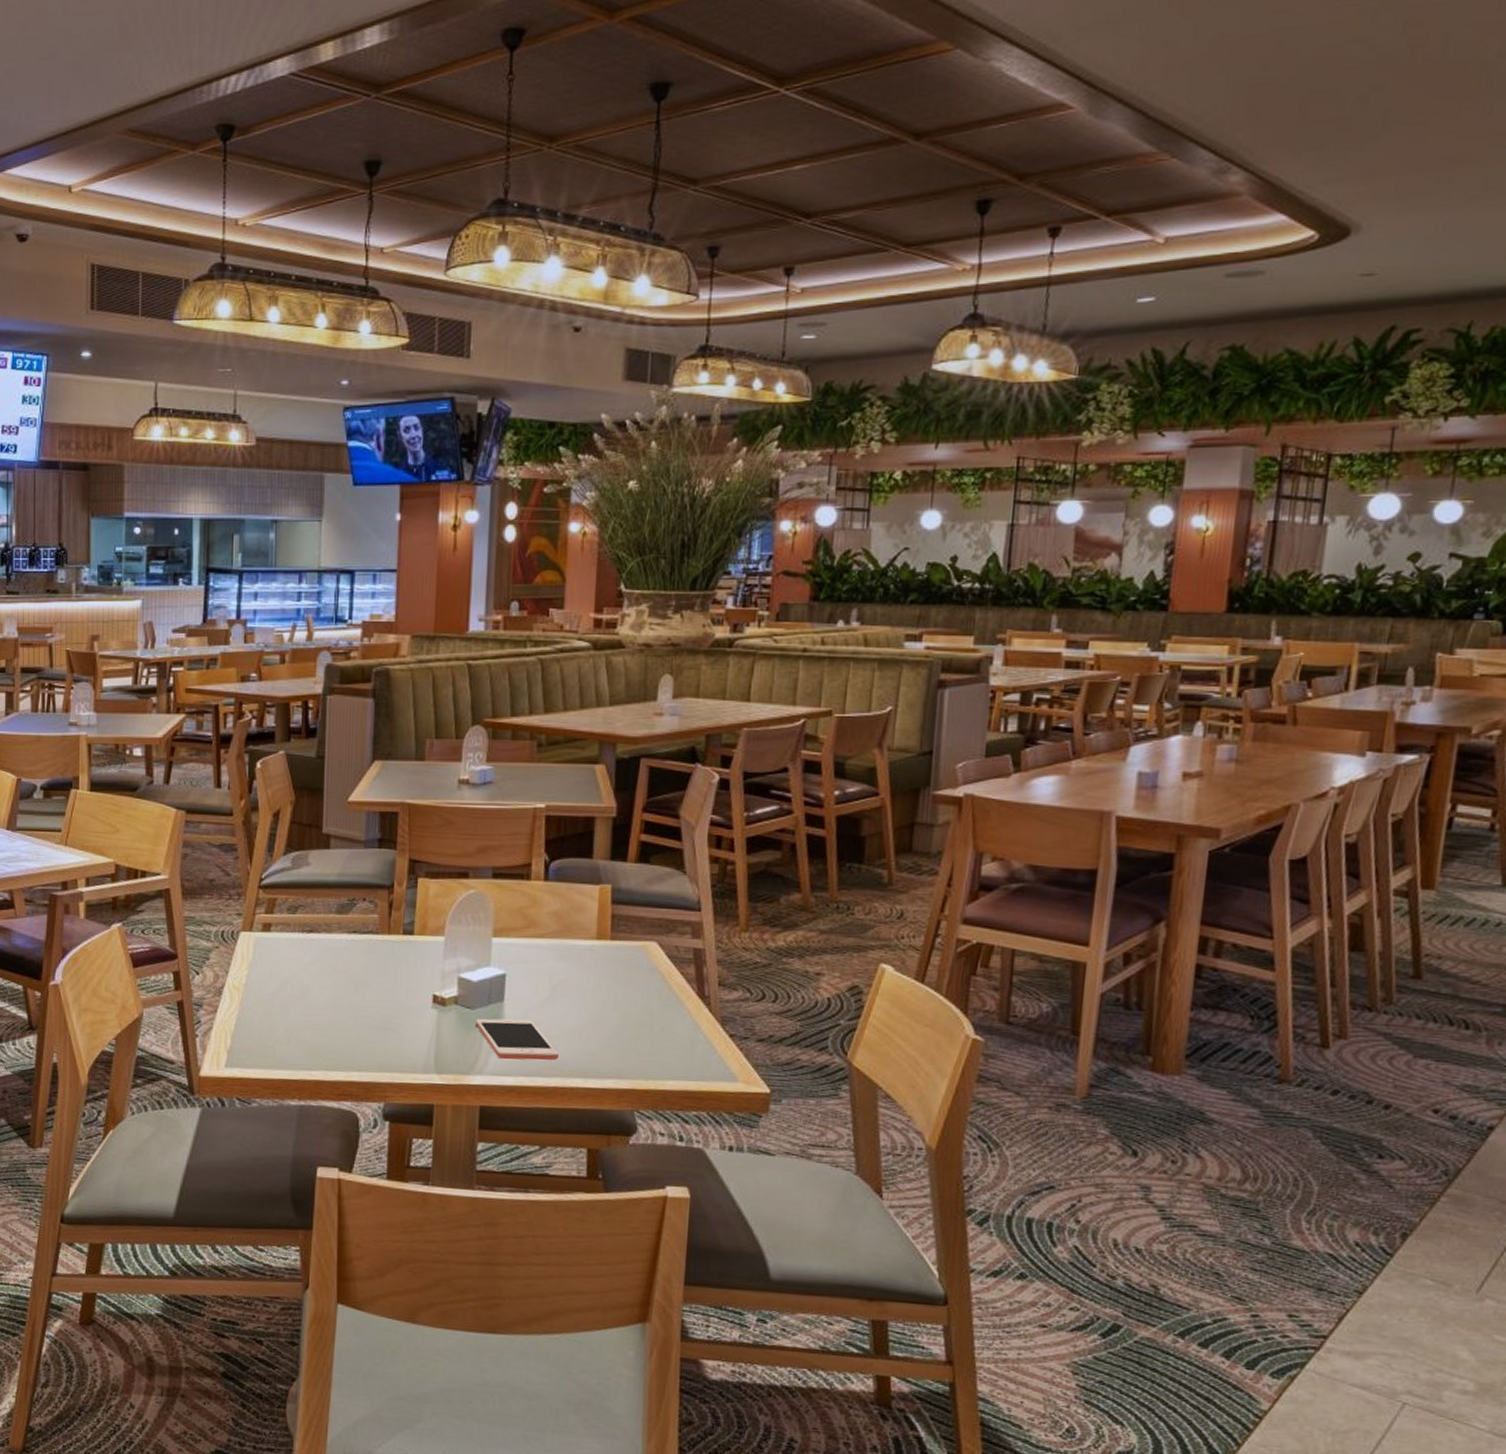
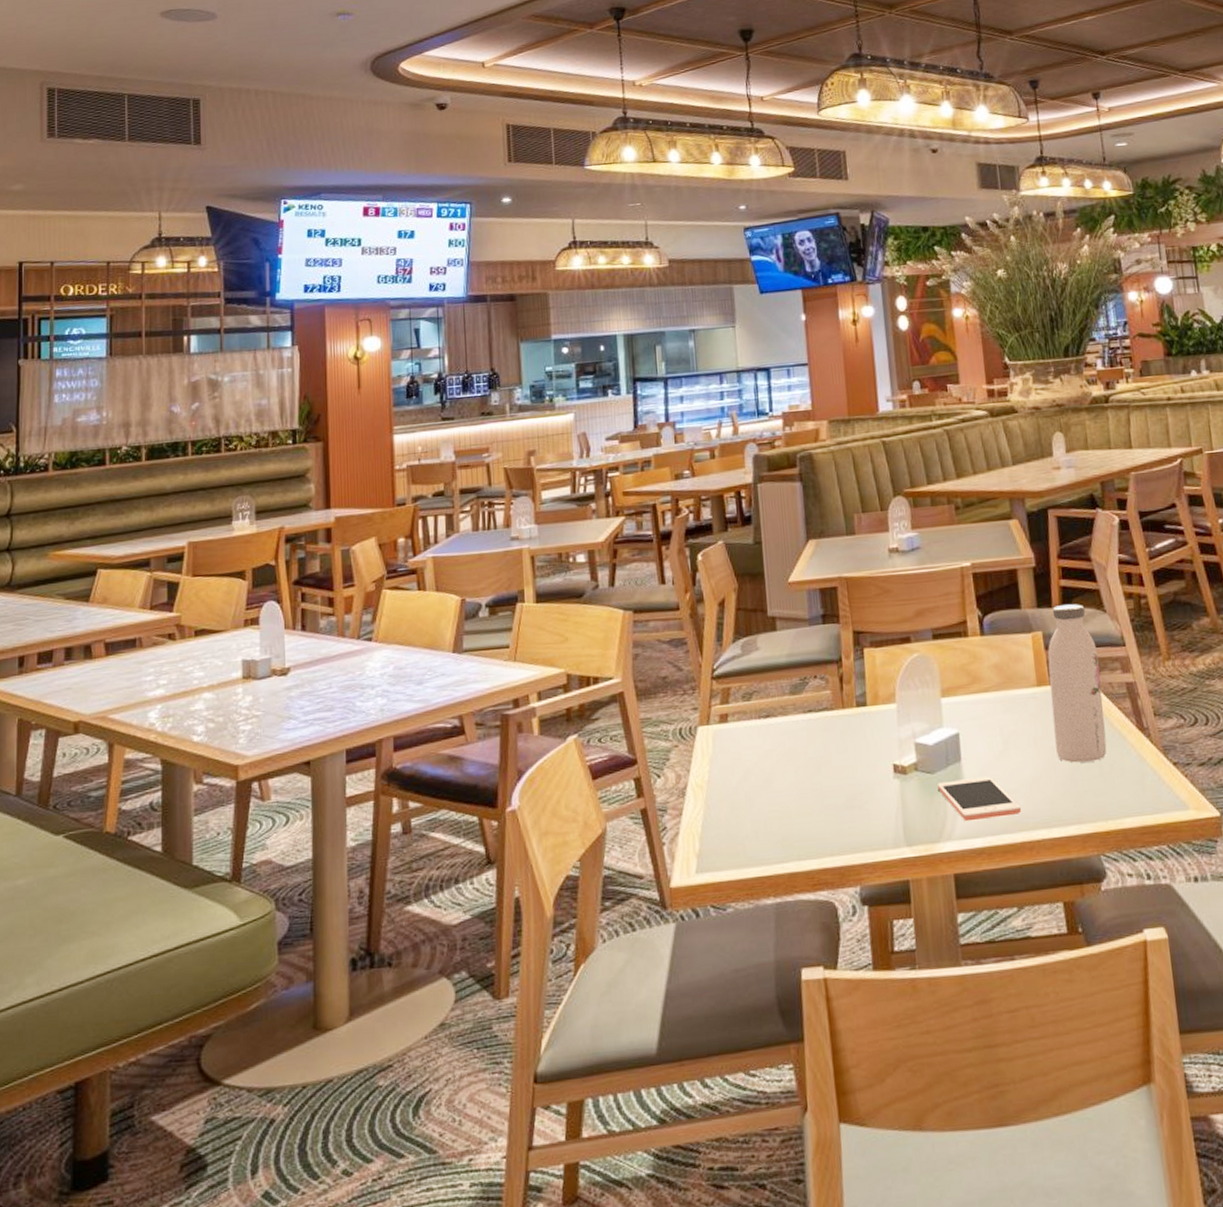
water bottle: none [606,860,669,1021] -> present [1047,604,1107,763]

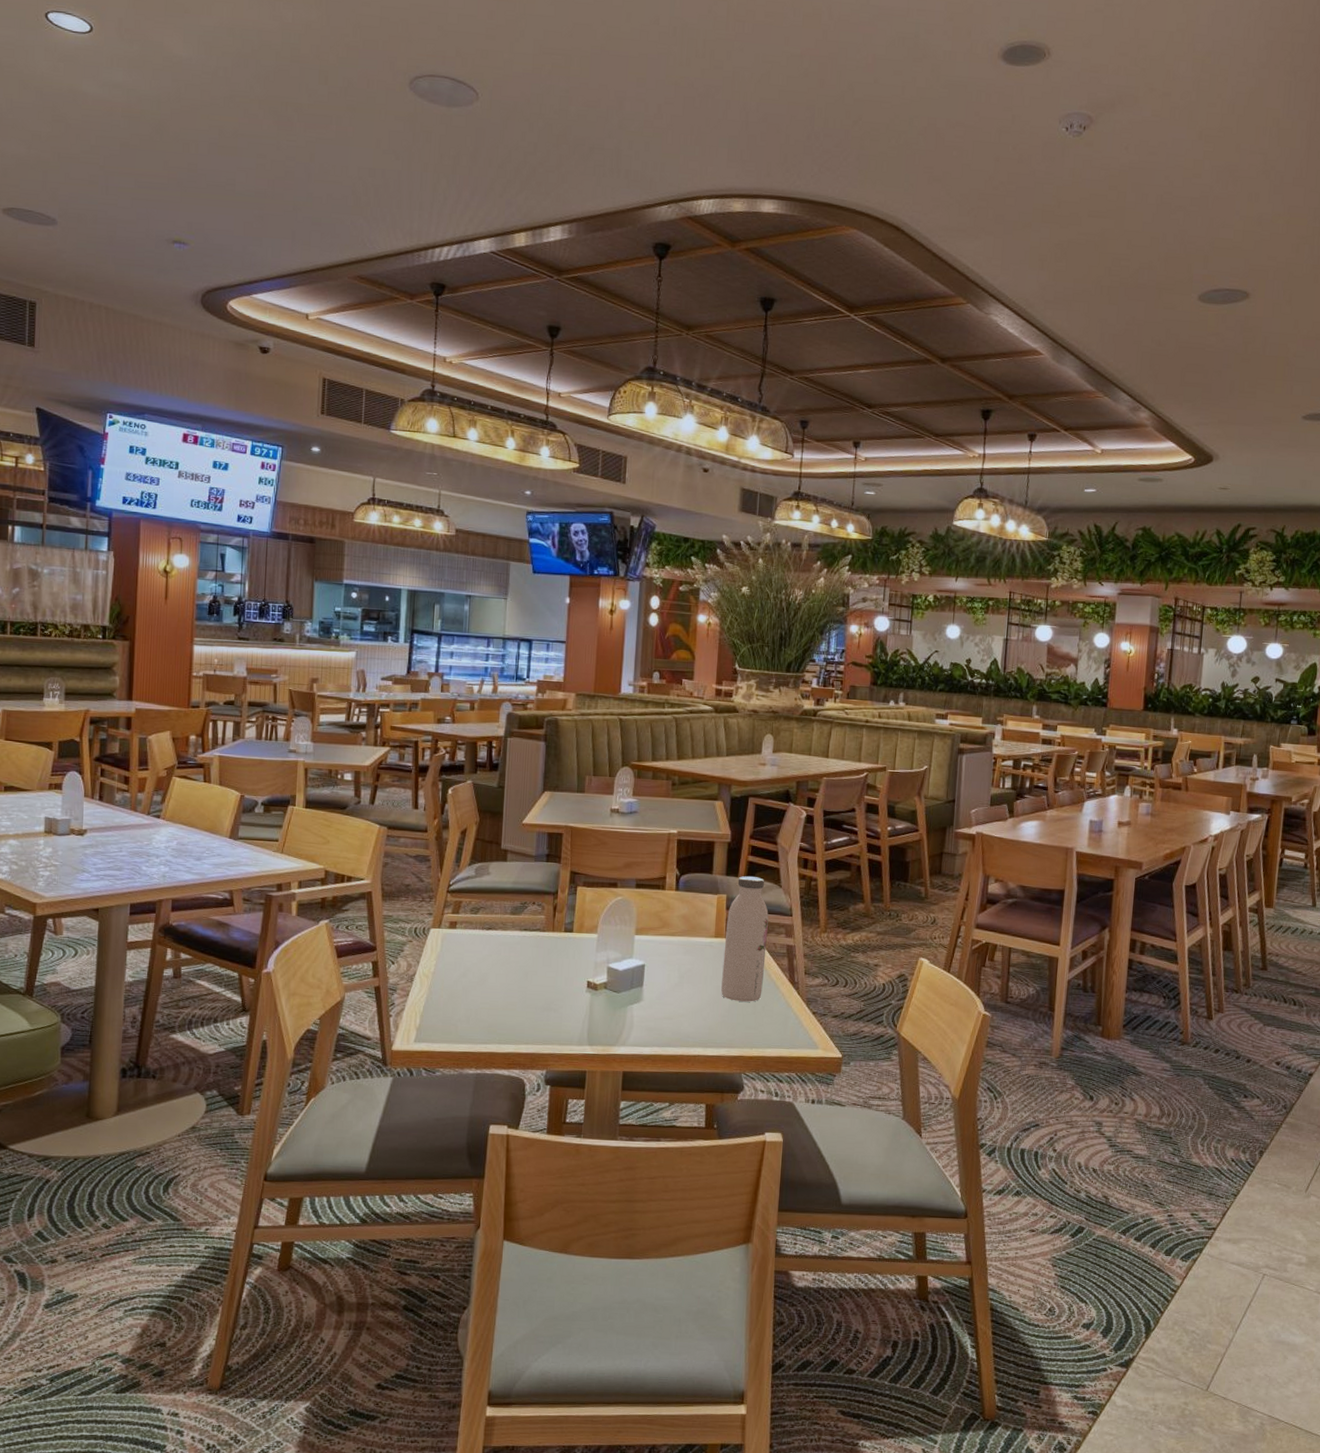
cell phone: present [937,777,1021,822] -> none [621,1000,685,1034]

